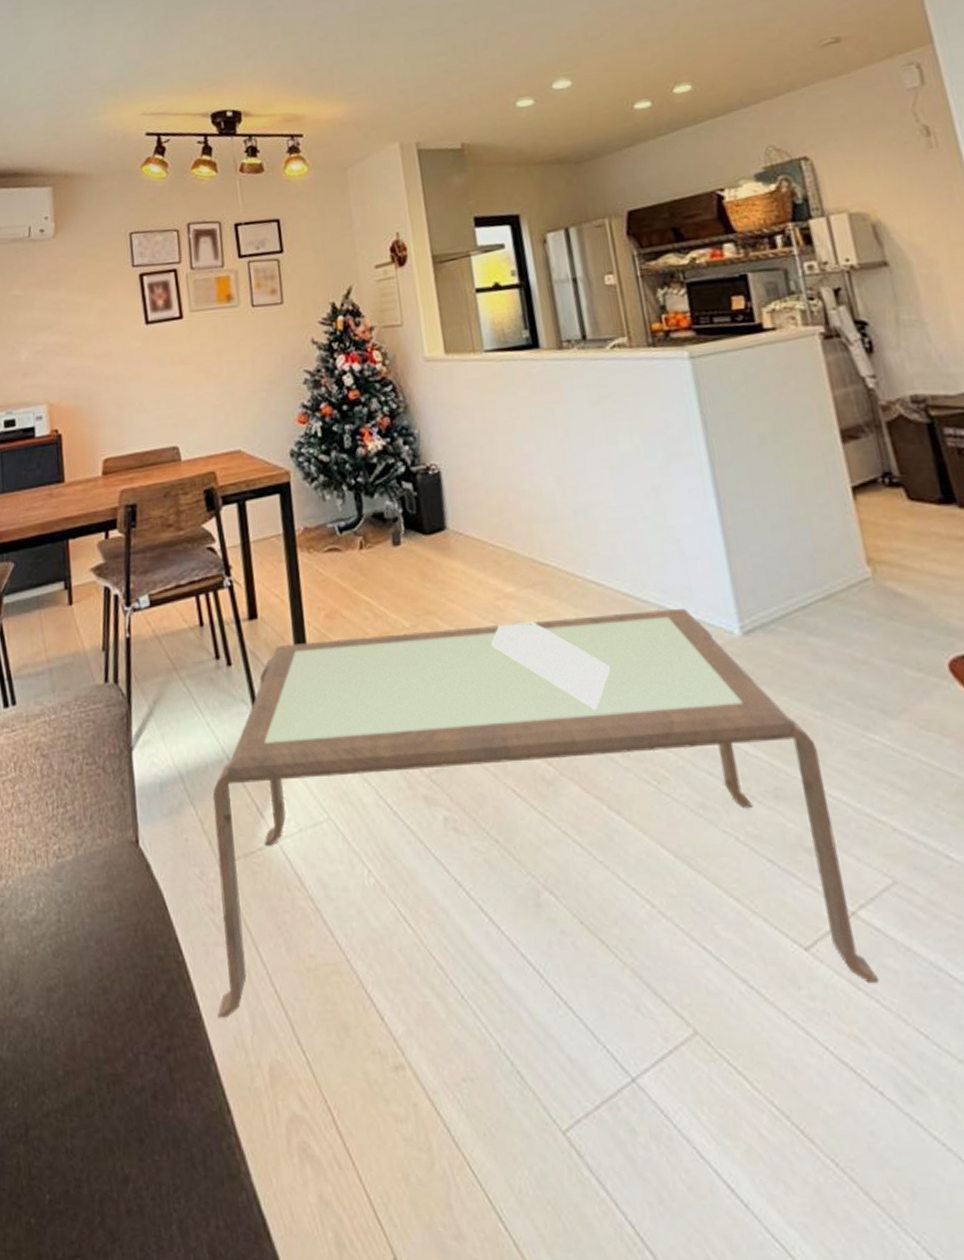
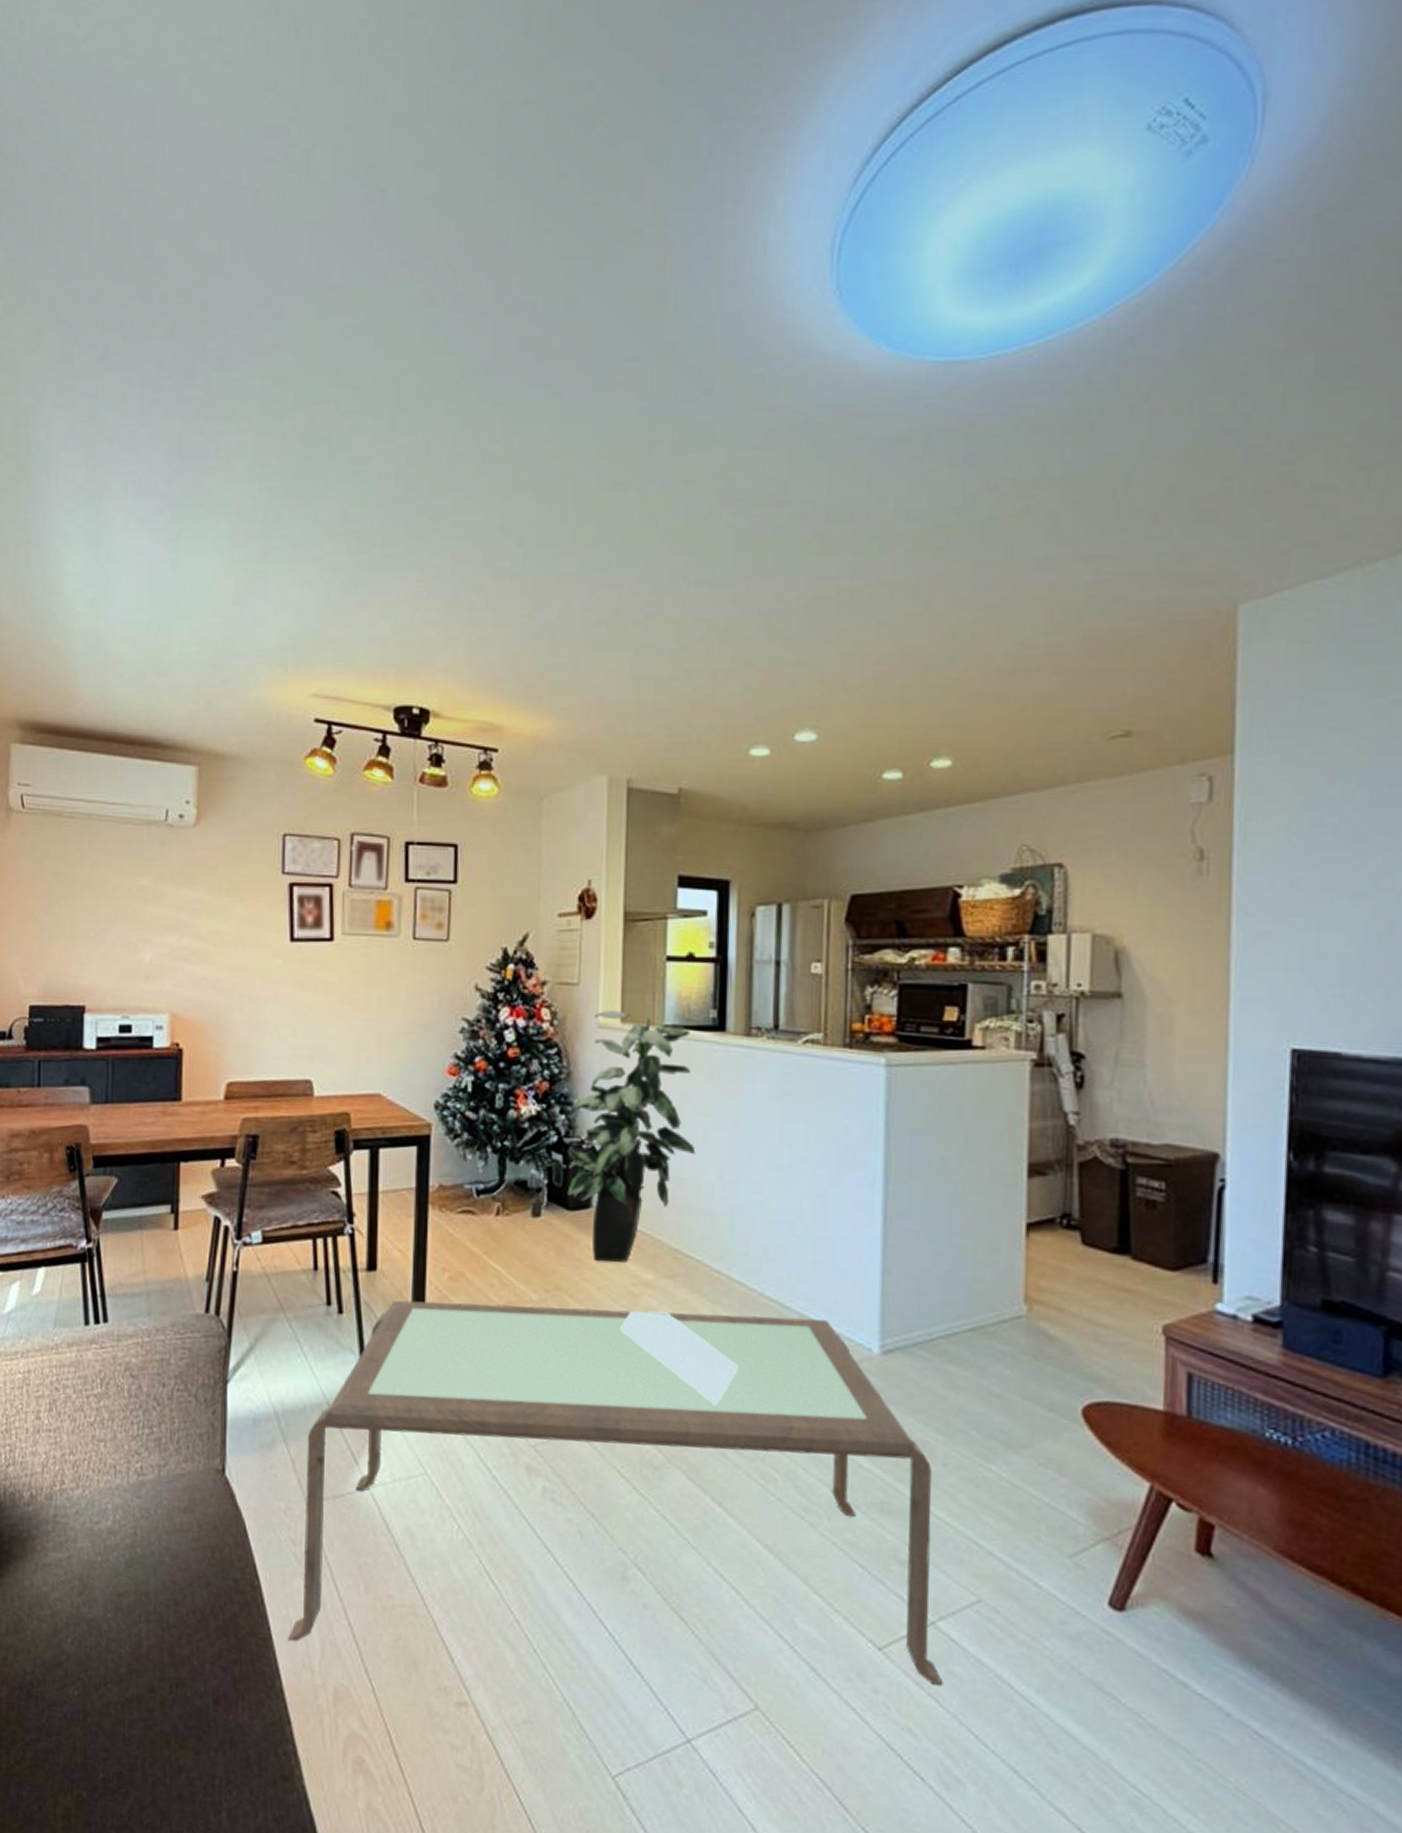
indoor plant: none [412,343,533,581] -> present [567,1010,696,1262]

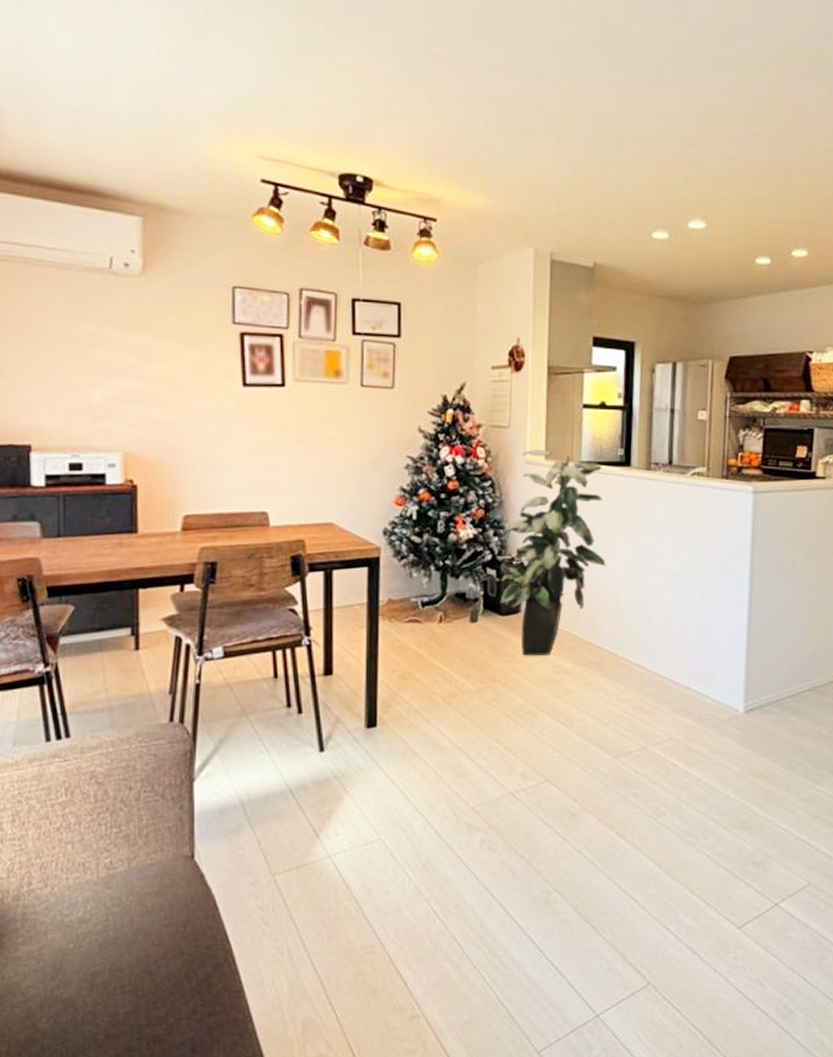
coffee table: present [288,1300,943,1685] -> none [258,689,783,990]

